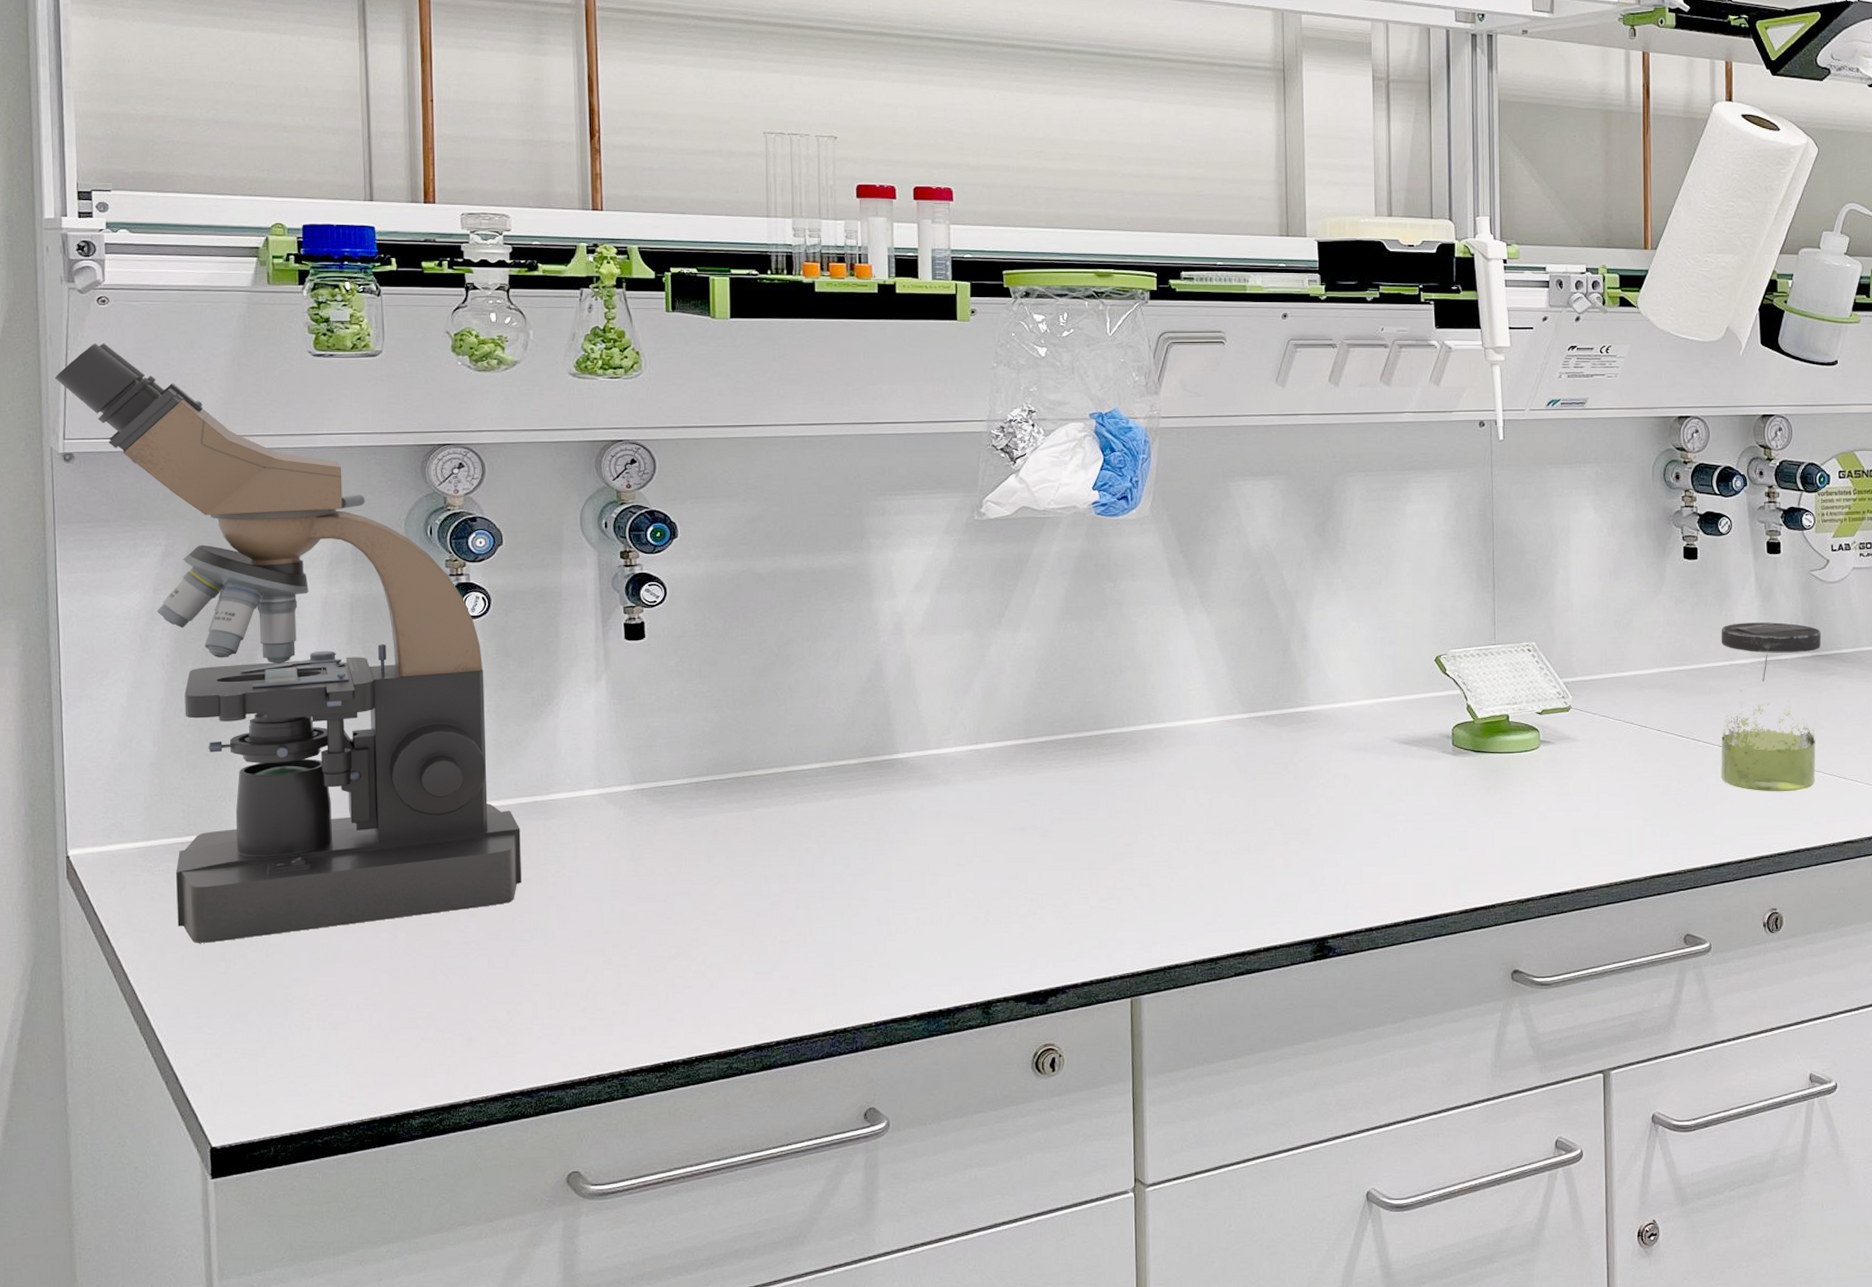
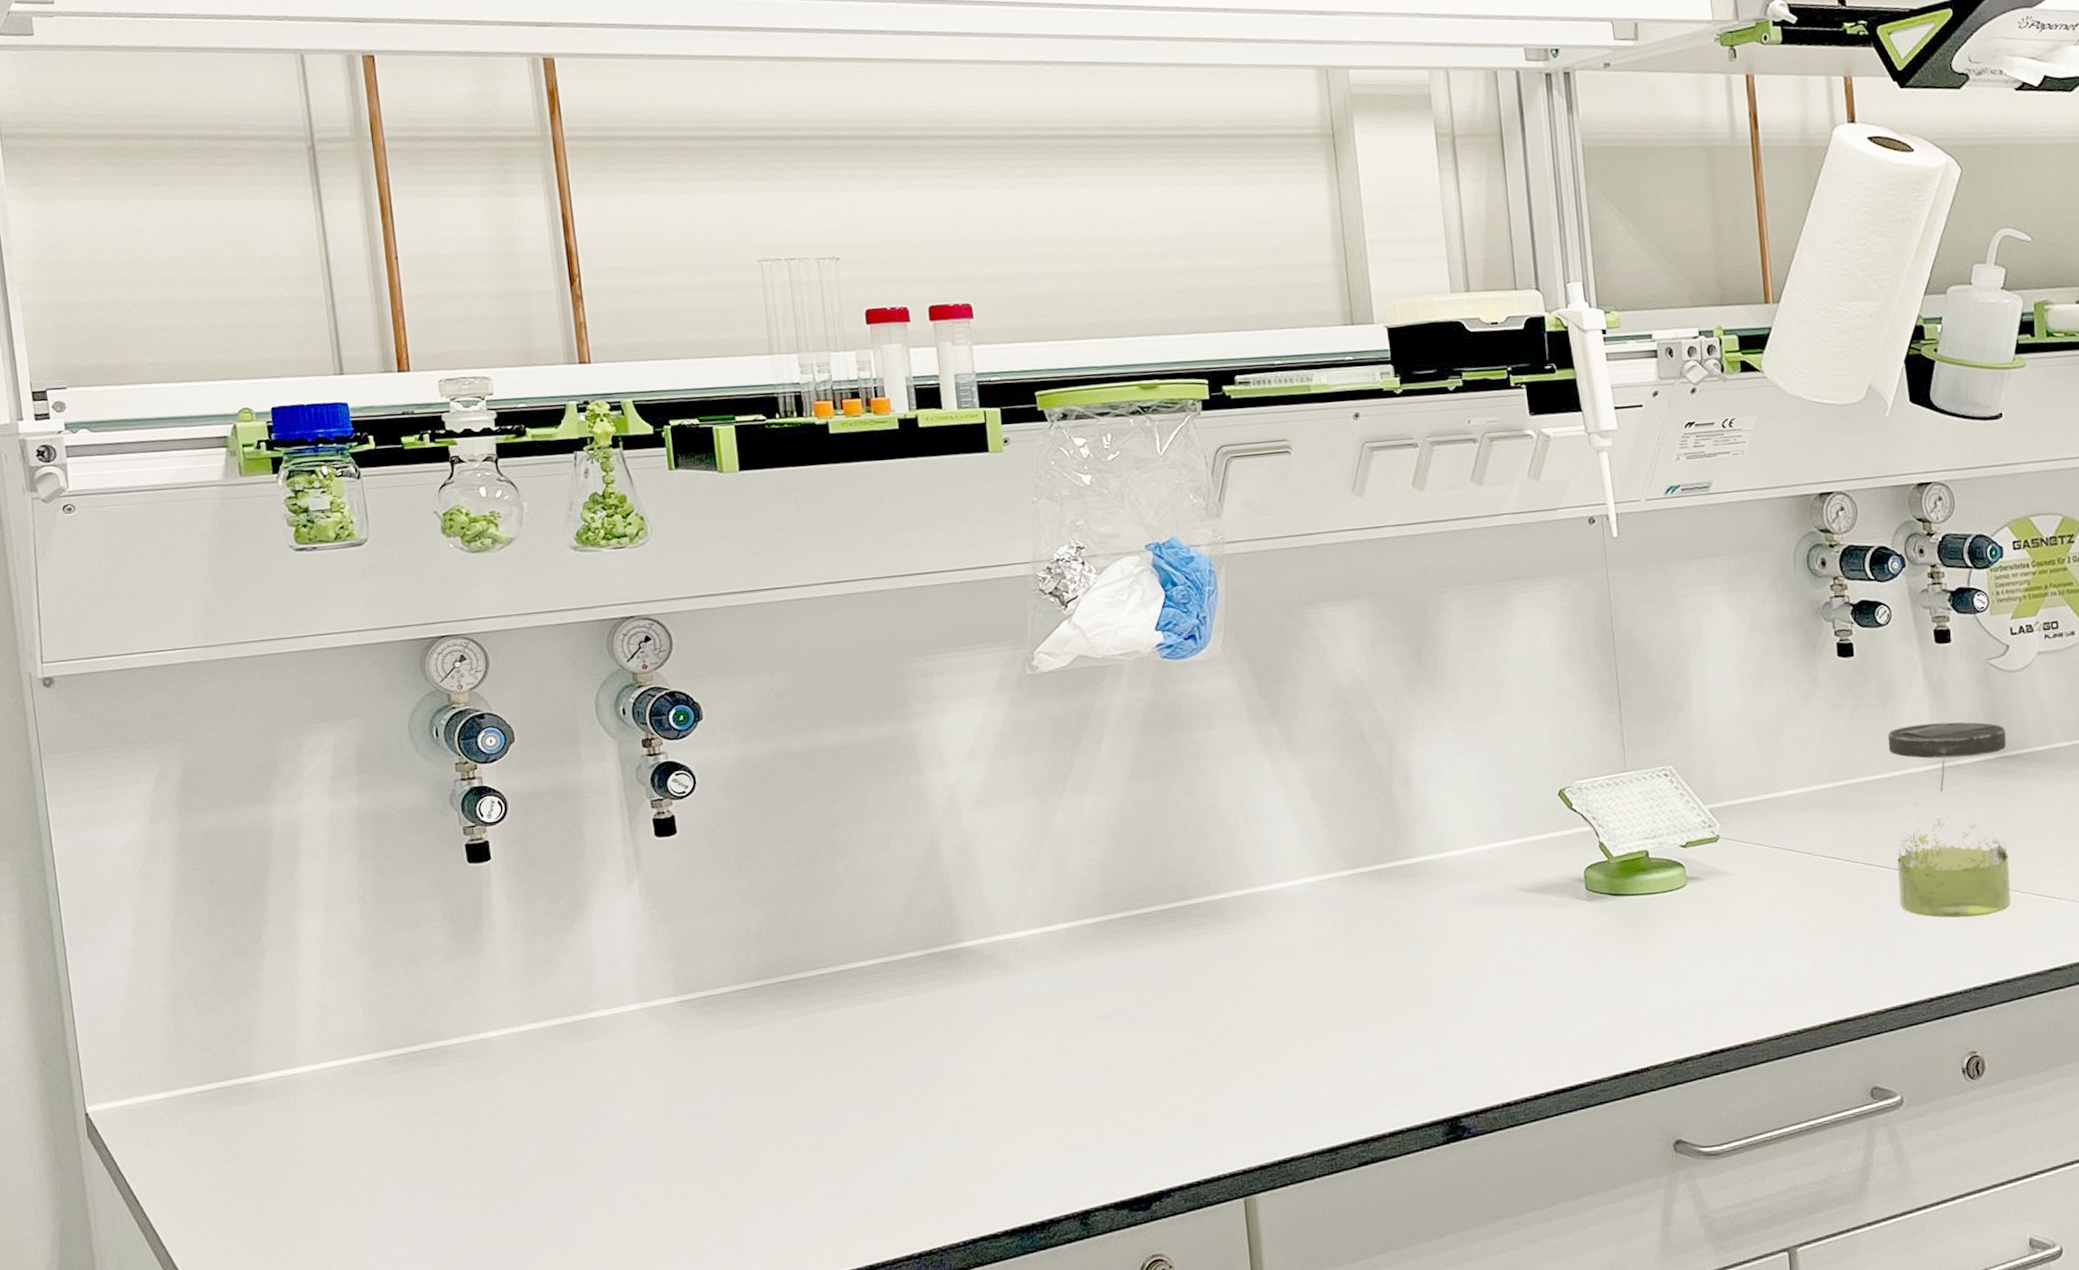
microscope: present [54,343,521,943] -> none [26,555,567,1199]

